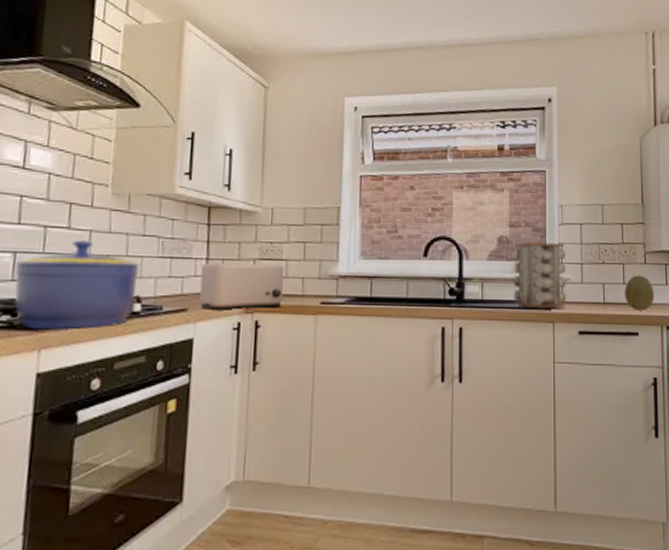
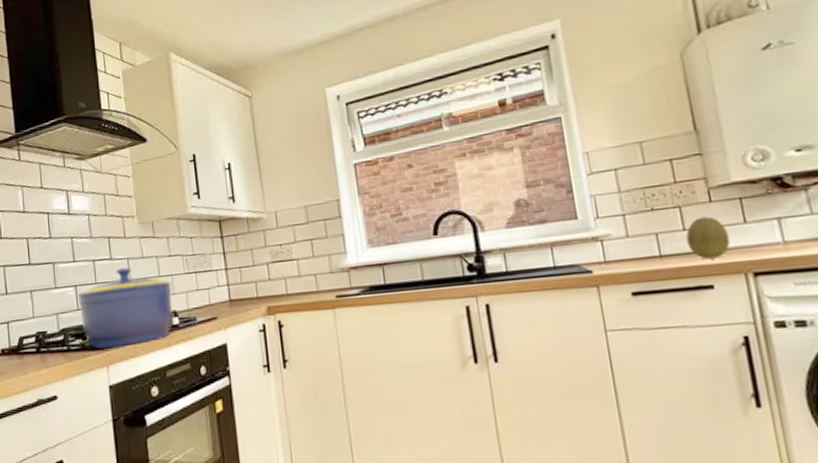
toaster: present [199,263,284,312] -> none [222,264,300,316]
spice rack: present [513,233,567,310] -> none [535,188,611,275]

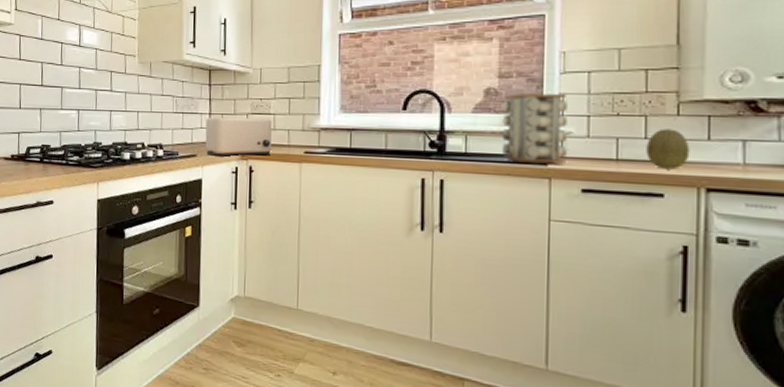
cooking pot: present [76,267,173,350] -> none [78,100,161,169]
toaster: none [222,264,300,316] -> present [205,117,272,158]
spice rack: none [535,188,611,275] -> present [501,83,568,165]

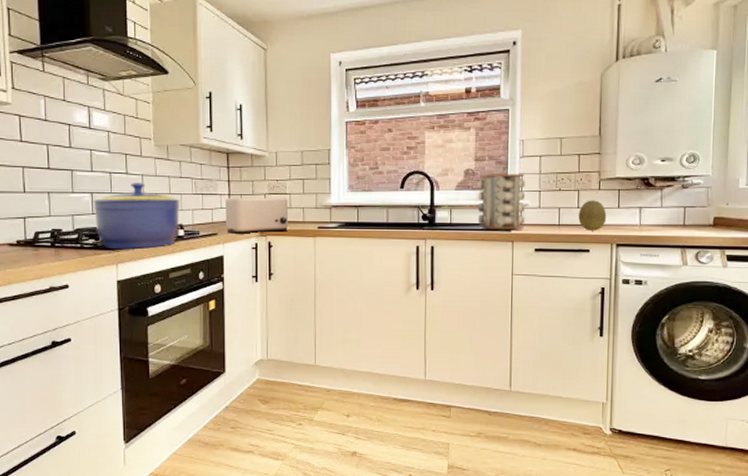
cooking pot: none [78,100,161,169] -> present [92,183,181,250]

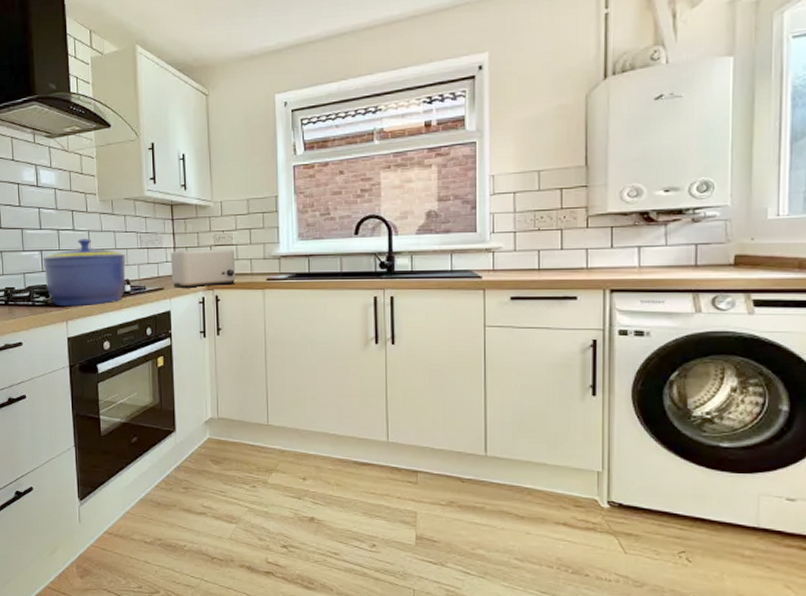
spice rack: present [477,165,525,231] -> none [442,205,498,278]
fruit: present [578,200,607,231] -> none [562,240,597,275]

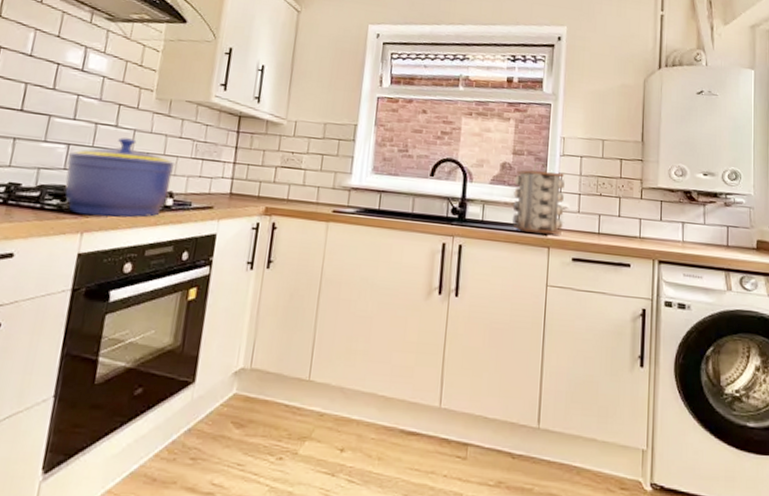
toaster: present [171,248,236,289] -> none [224,166,302,213]
spice rack: none [442,205,498,278] -> present [511,162,565,235]

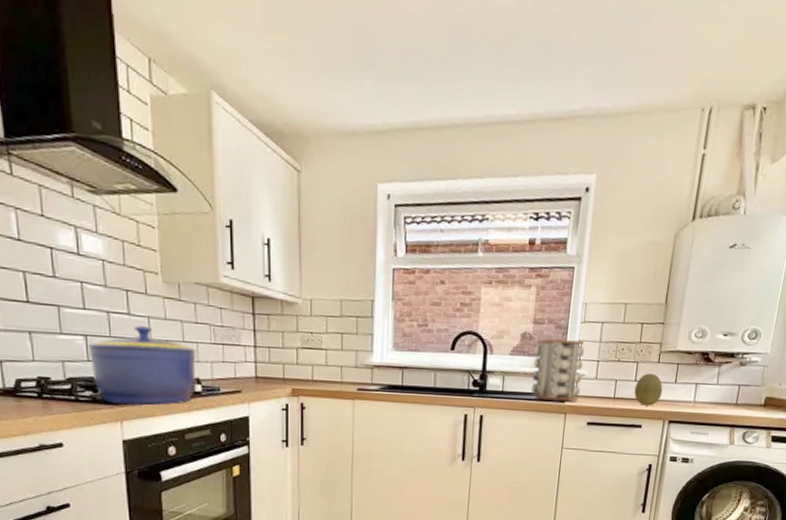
fruit: none [619,209,649,244] -> present [634,373,663,406]

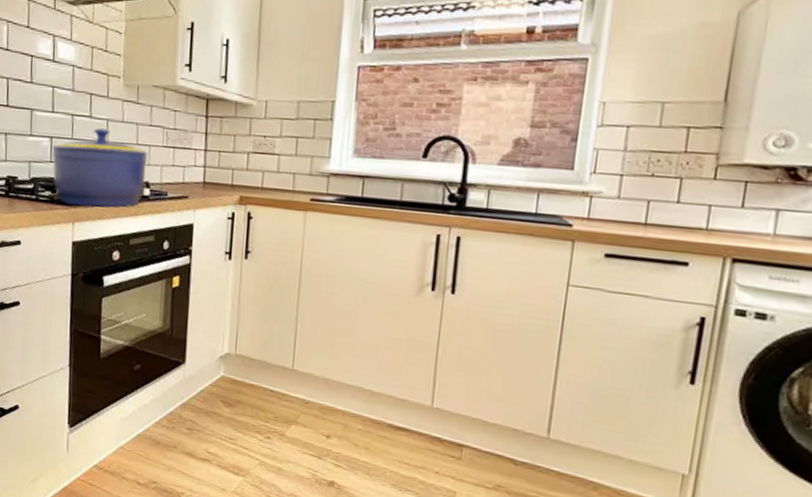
spice rack: present [531,330,584,402] -> none [525,135,601,226]
fruit: present [634,373,663,406] -> none [676,193,722,238]

